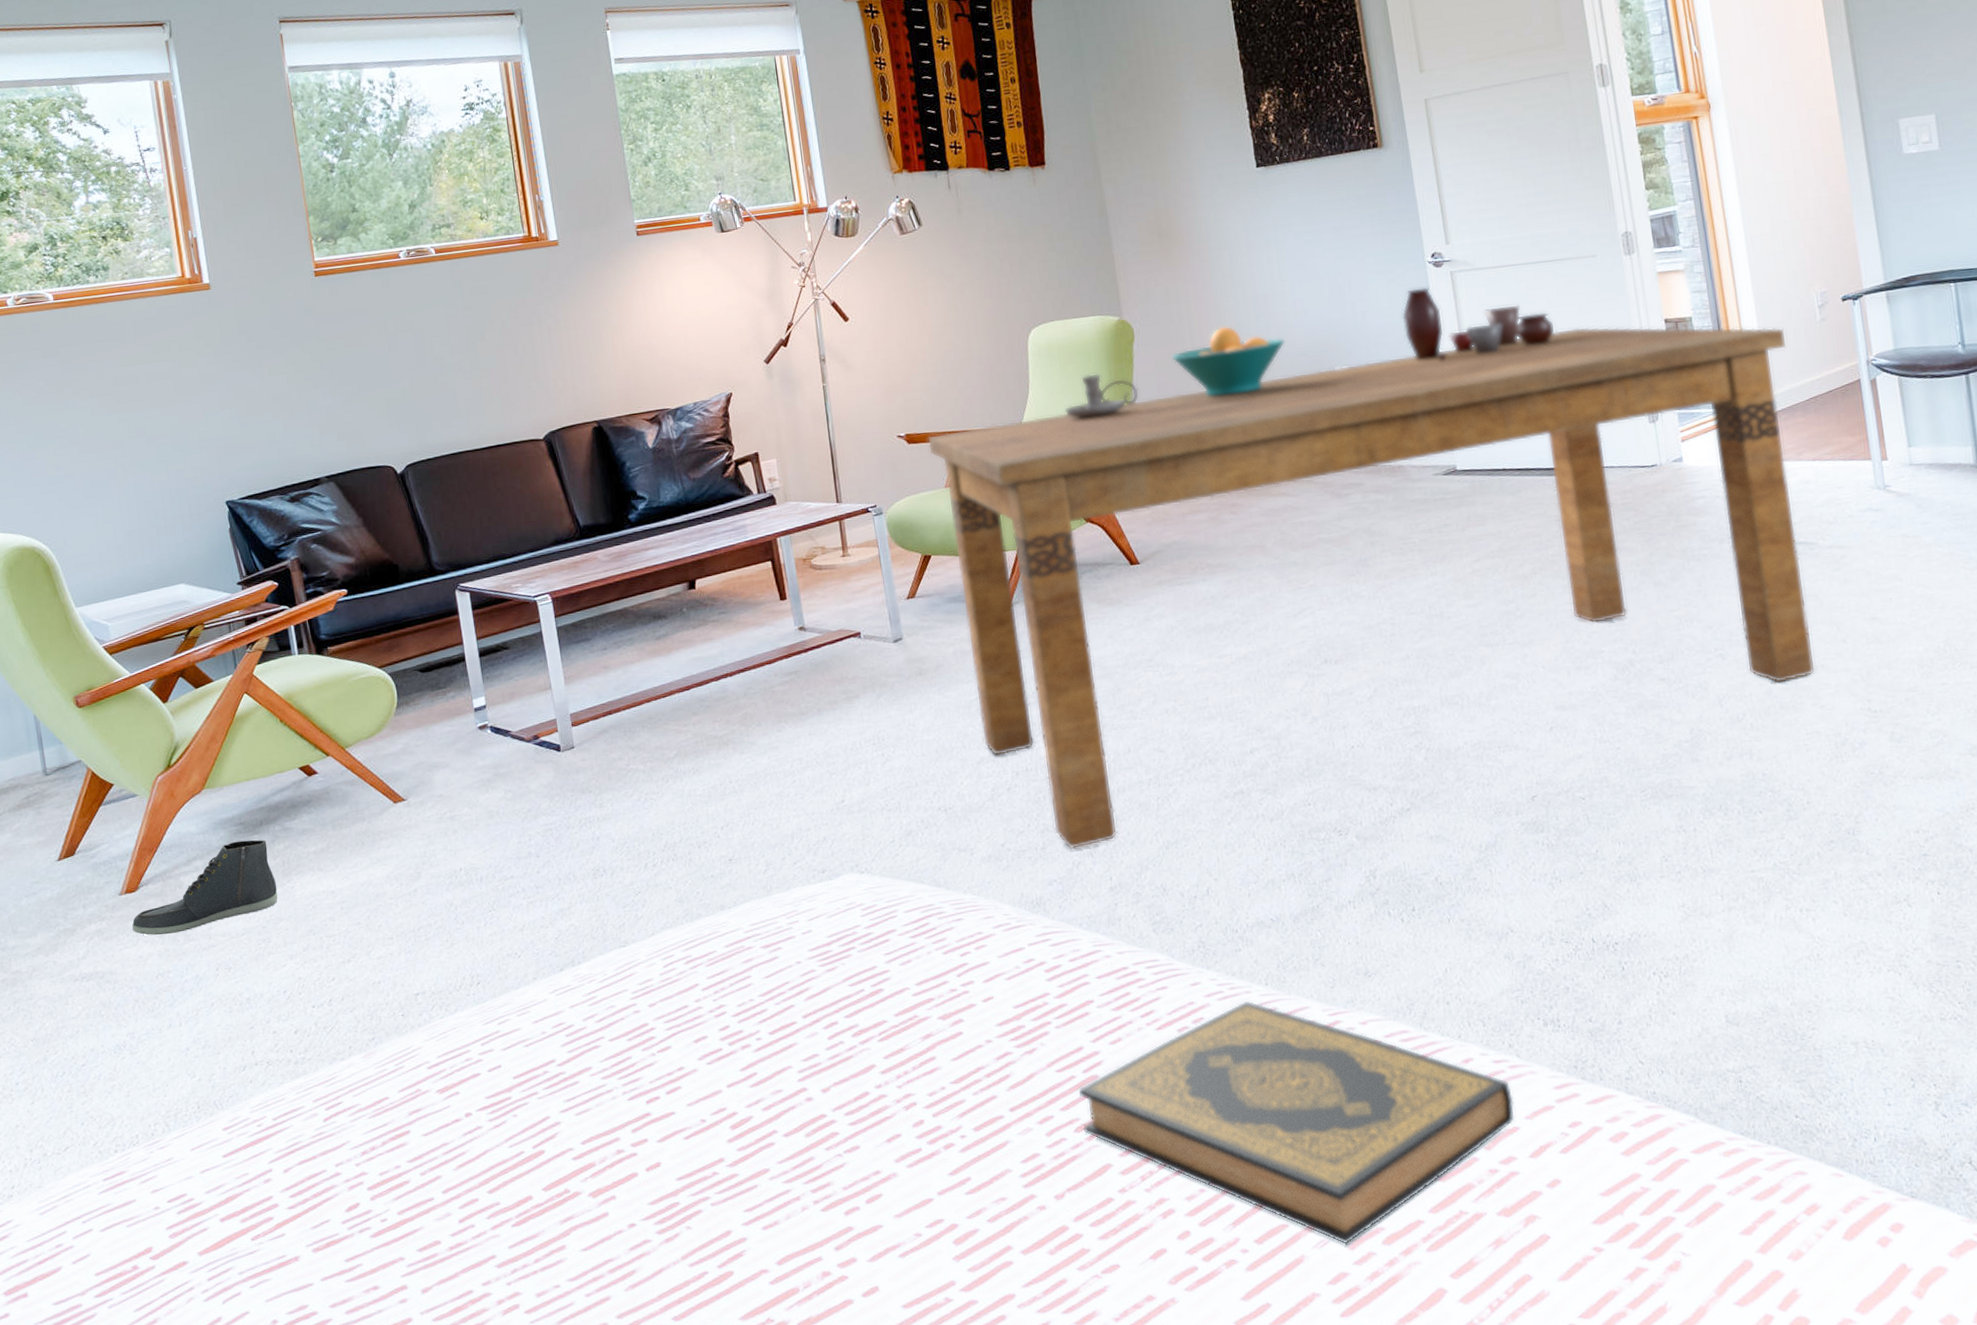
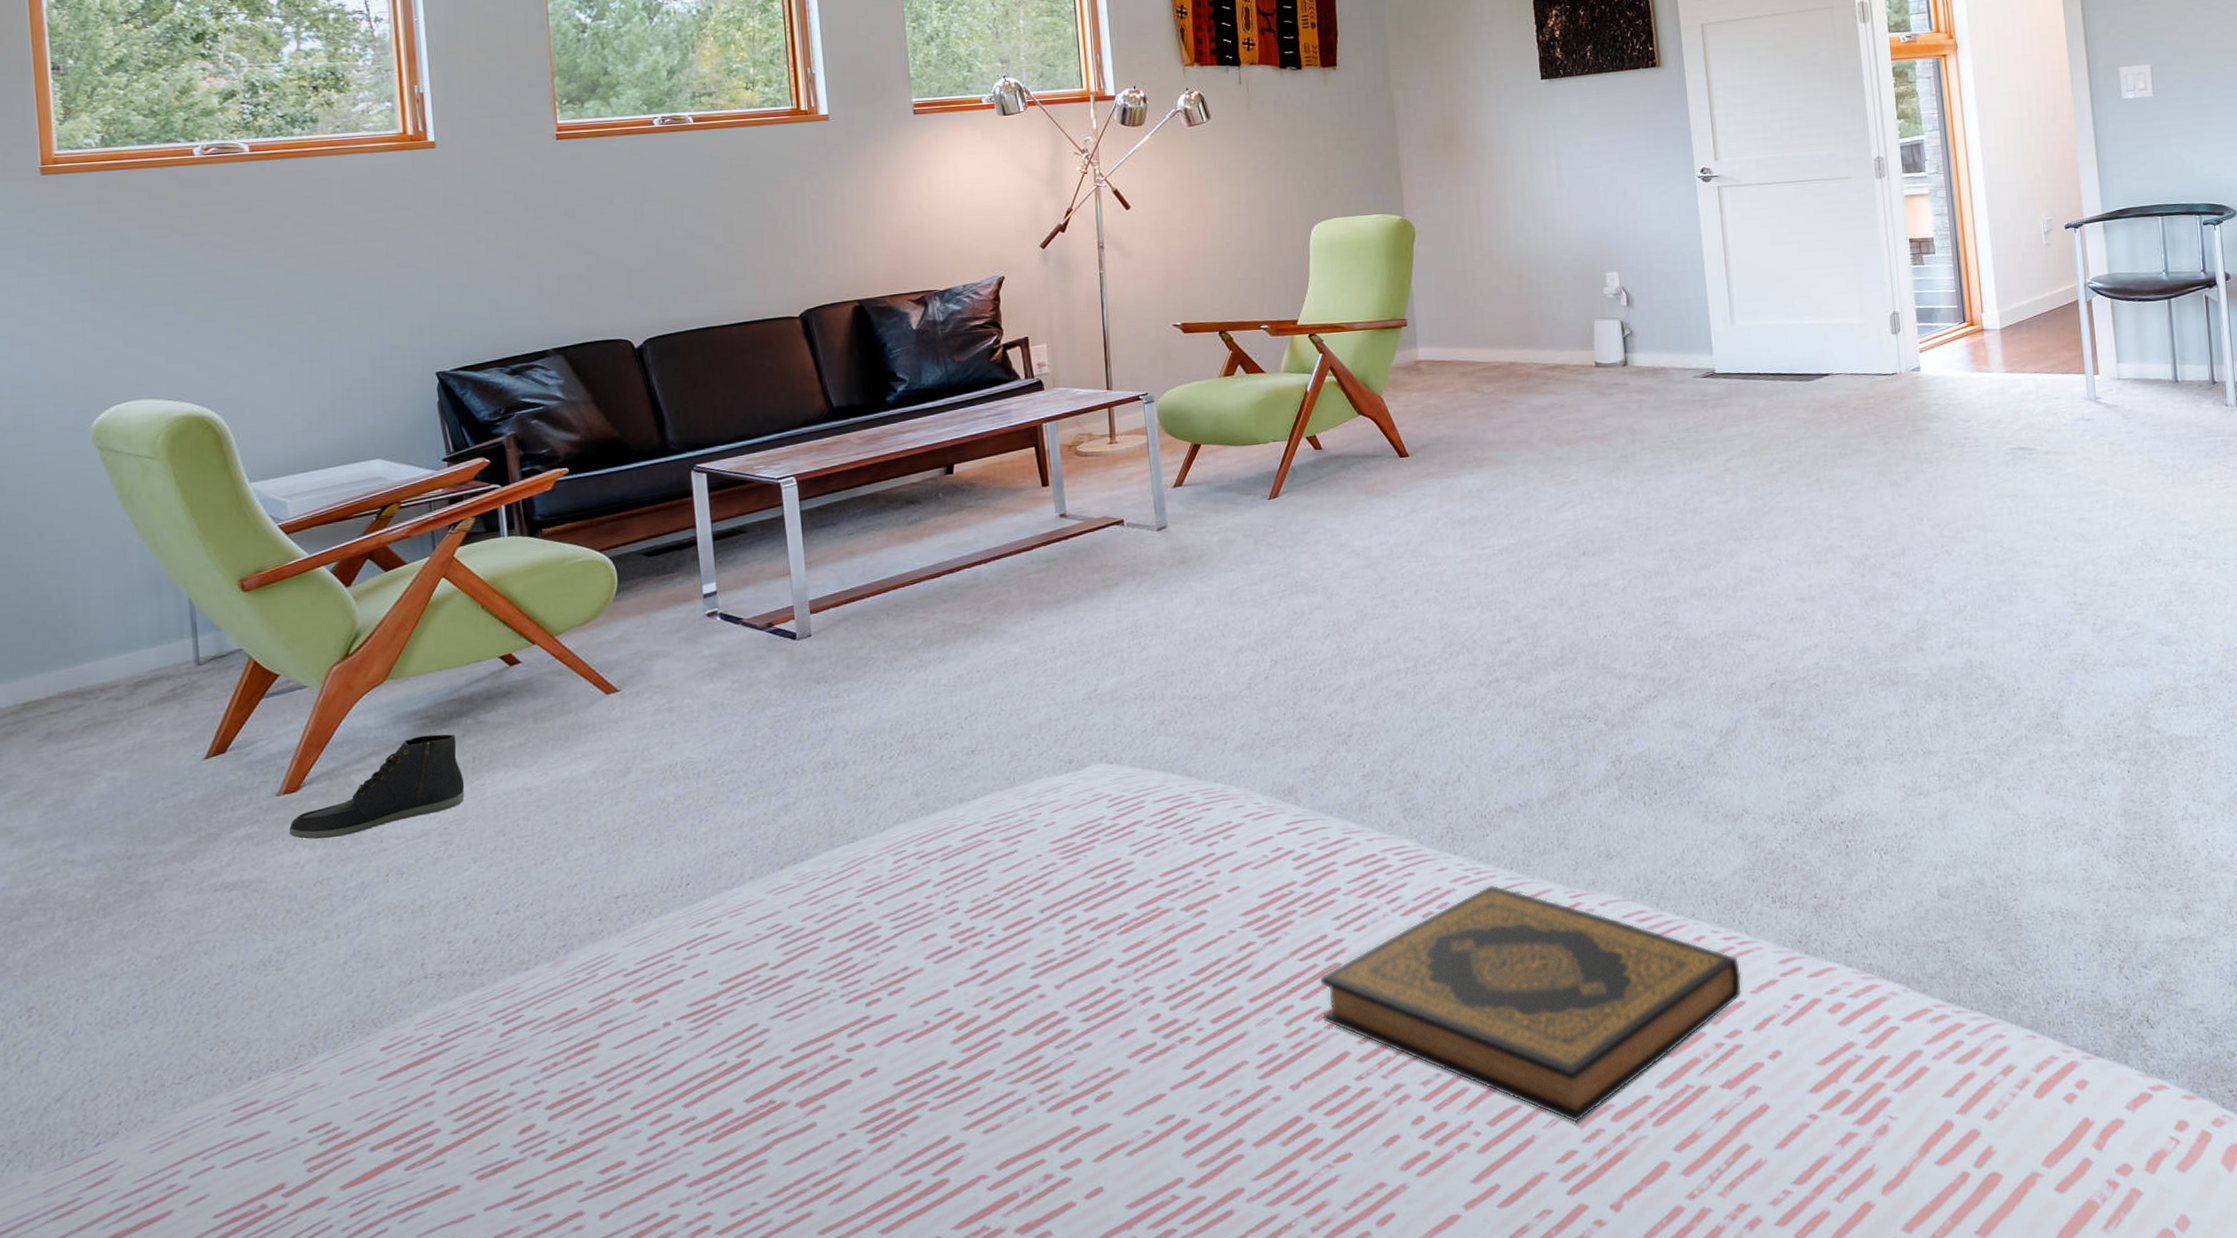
dining table: present [927,326,1816,850] -> none [1203,243,2030,738]
candle holder: present [1063,373,1140,418] -> none [1342,270,1417,313]
fruit bowl: present [1171,325,1286,397] -> none [1450,229,1560,297]
pottery set: present [1402,286,1556,361] -> none [1671,199,1812,270]

